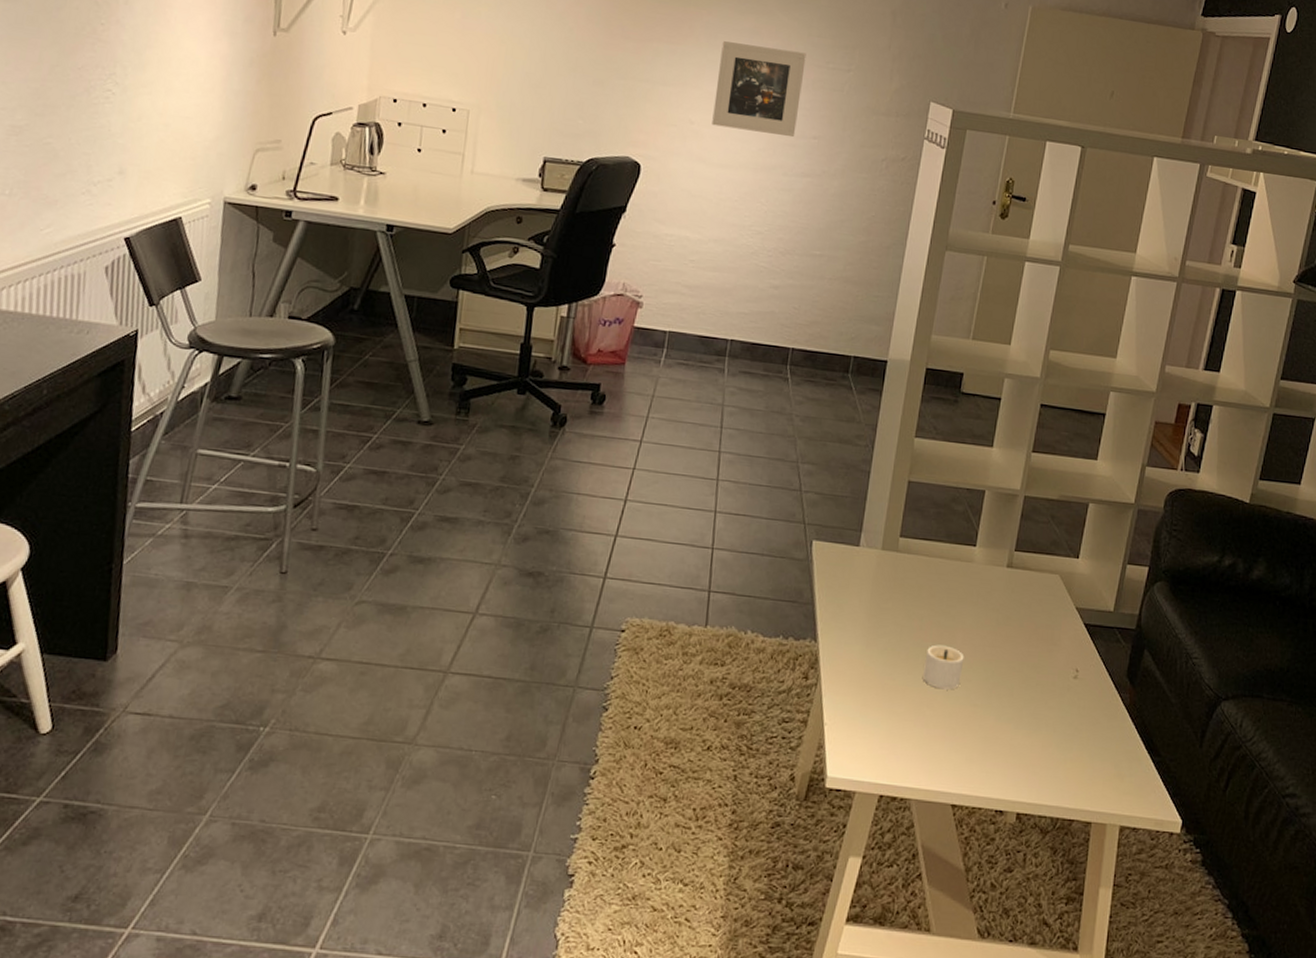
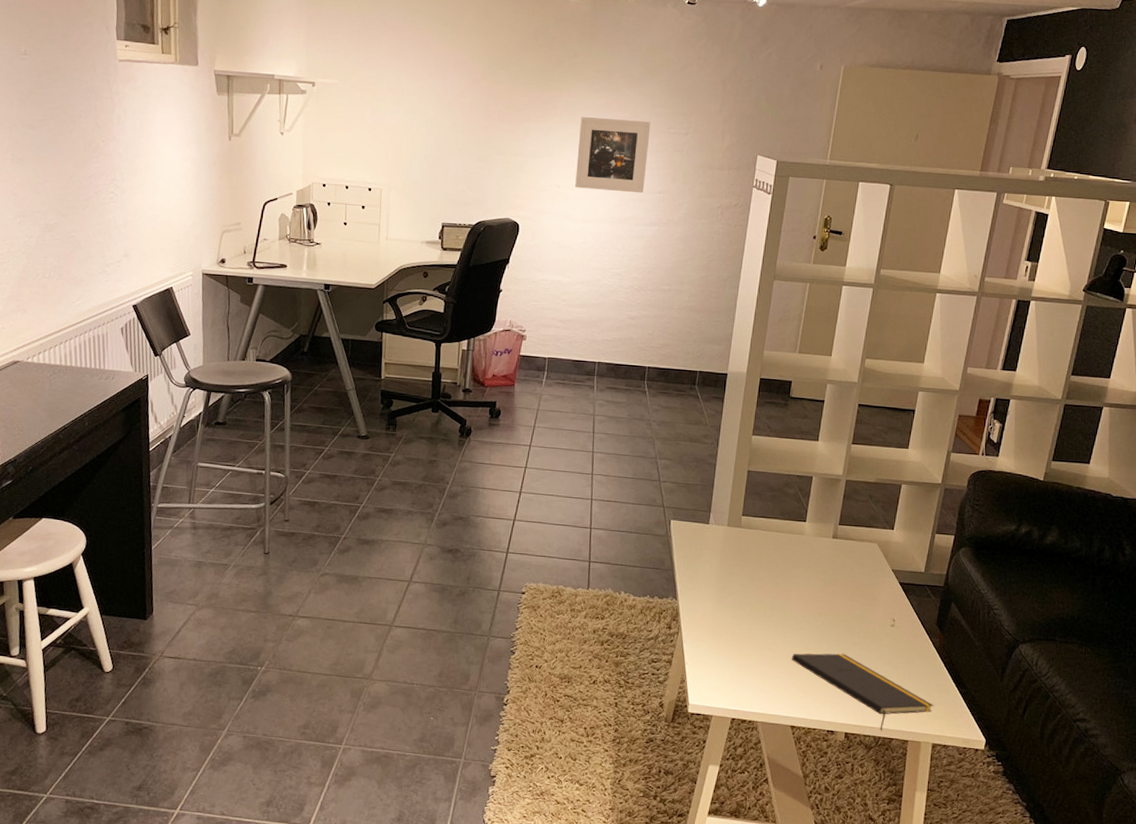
candle: present [923,644,964,690] -> none [765,601,799,636]
notepad: none [955,711,1123,810] -> present [792,653,934,731]

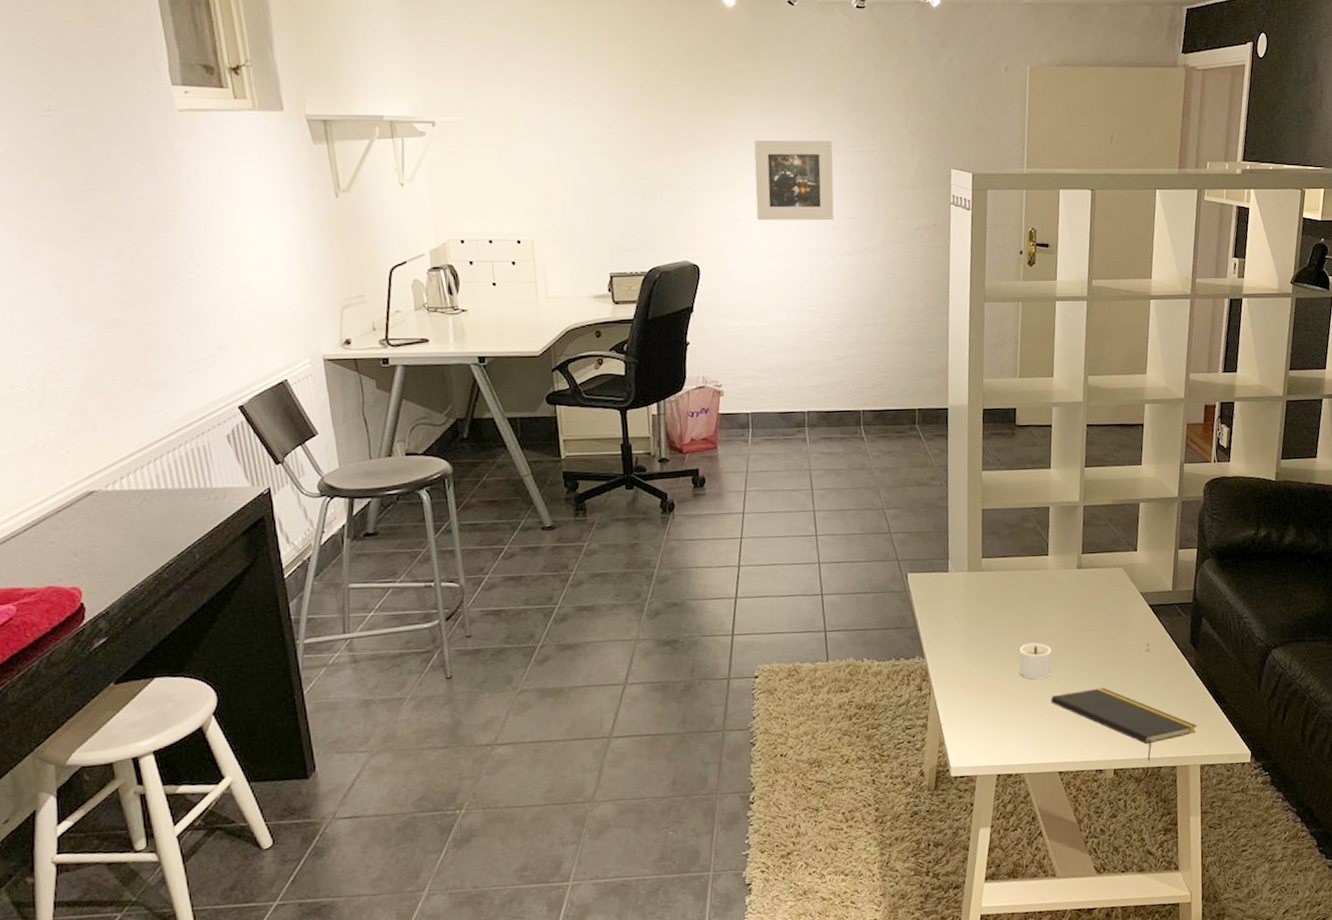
candle: none [765,601,799,636] -> present [1019,643,1052,680]

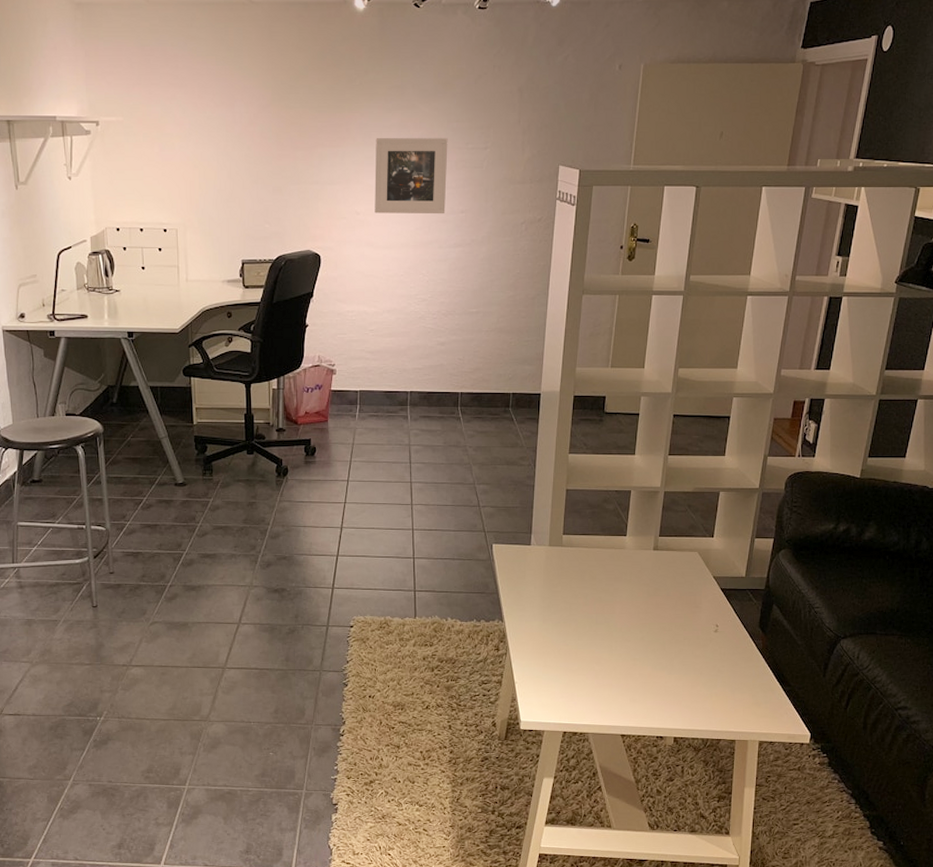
candle: present [1019,643,1052,680] -> none [591,615,623,649]
notepad: present [1051,687,1198,761] -> none [619,662,759,733]

